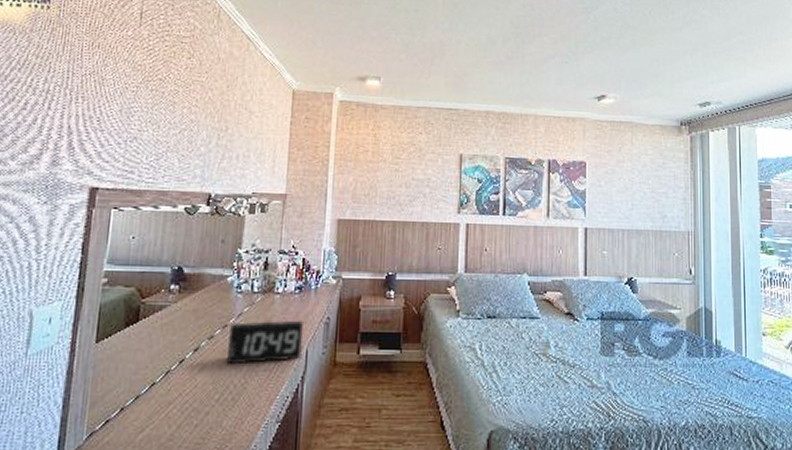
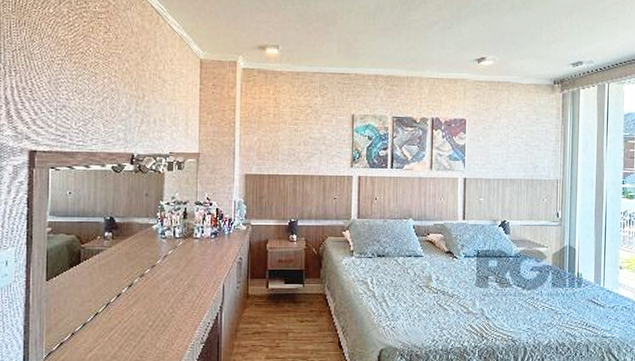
alarm clock: present [227,320,304,365] -> none [156,260,220,298]

